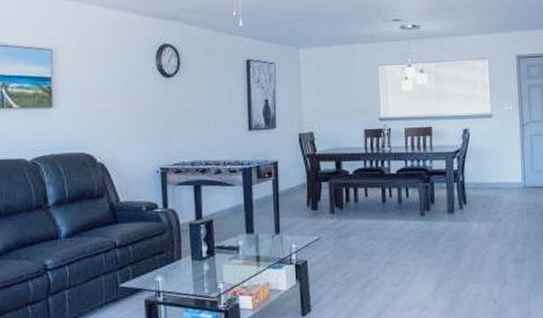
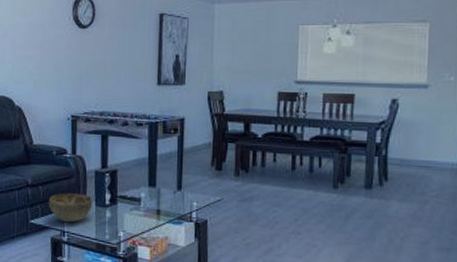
decorative bowl: none [139,249,189,282] -> present [48,193,93,223]

